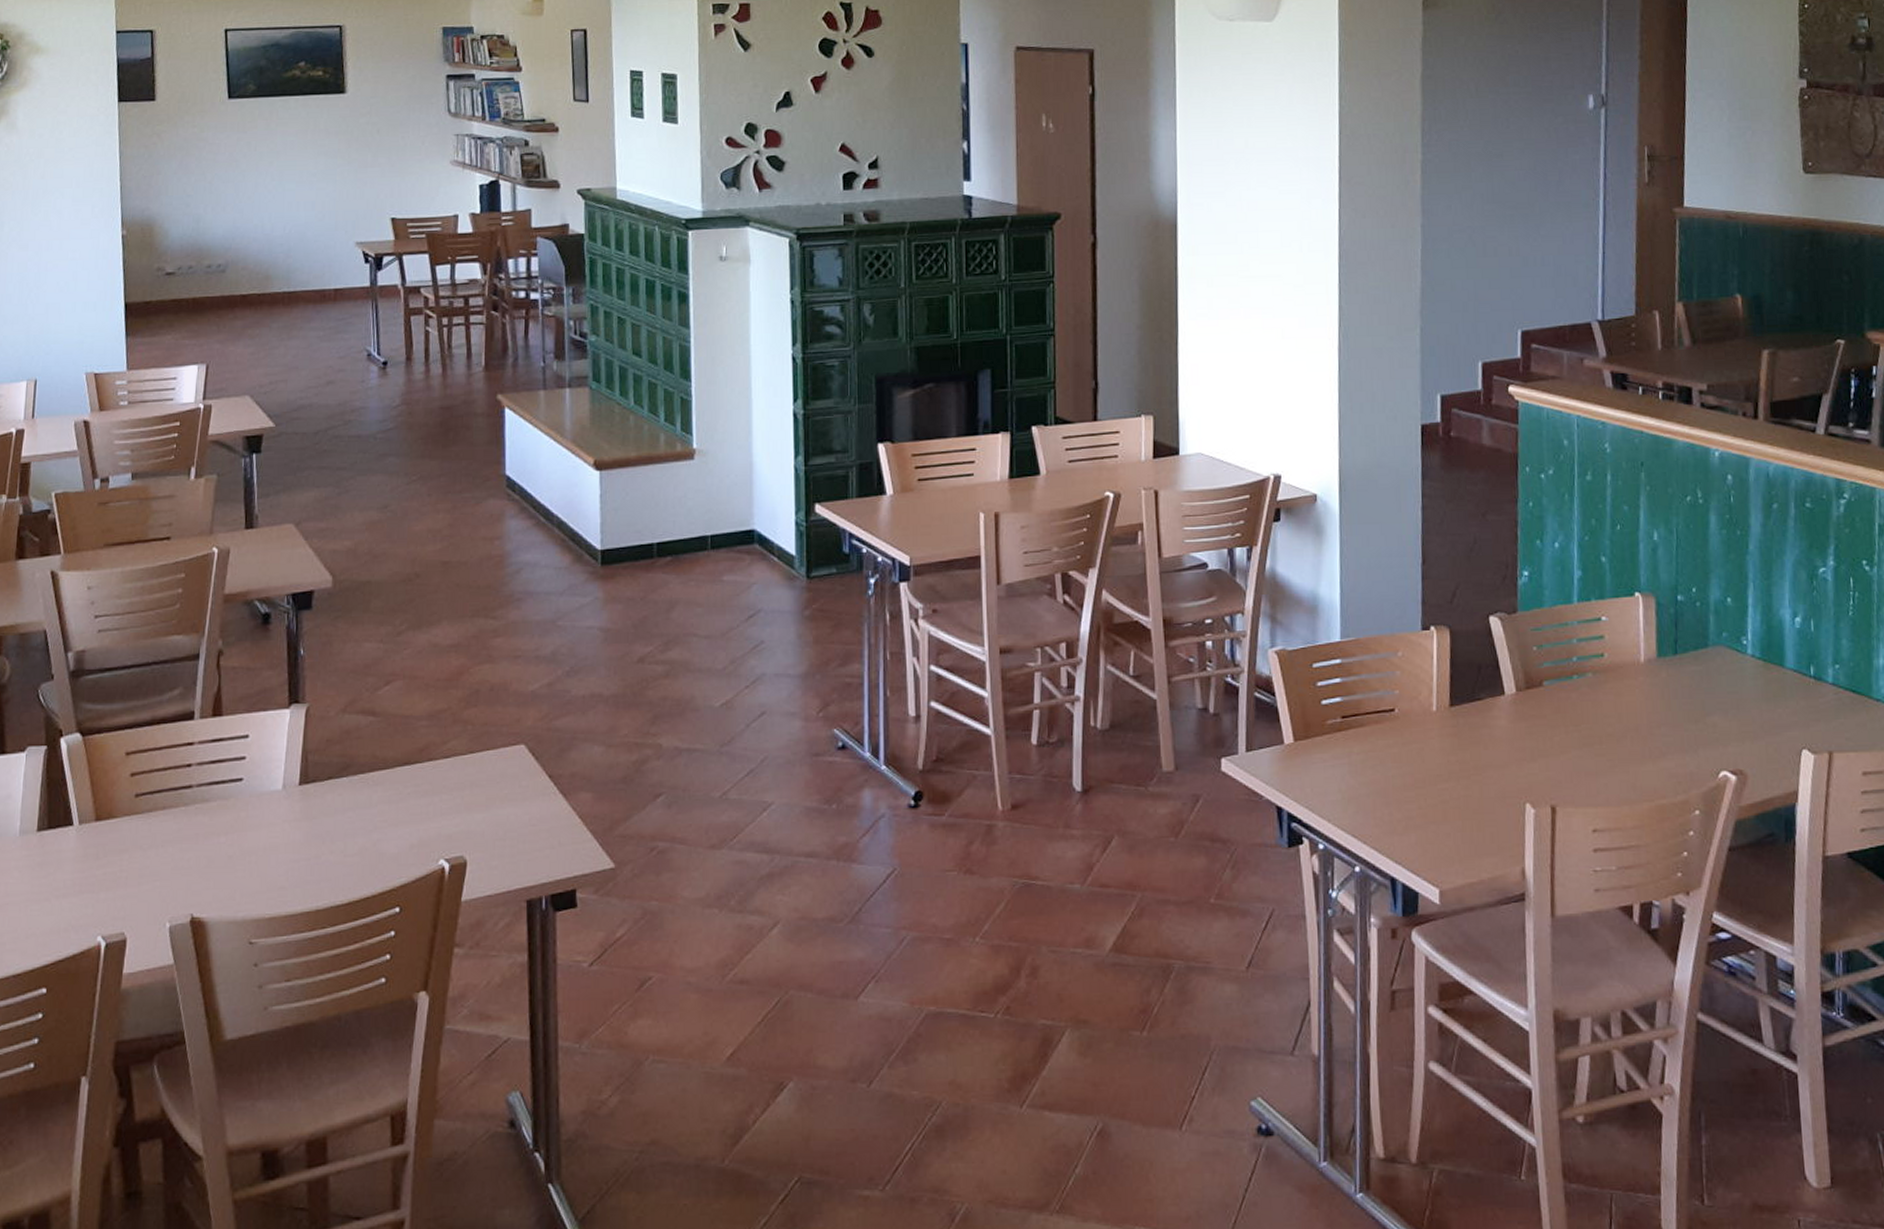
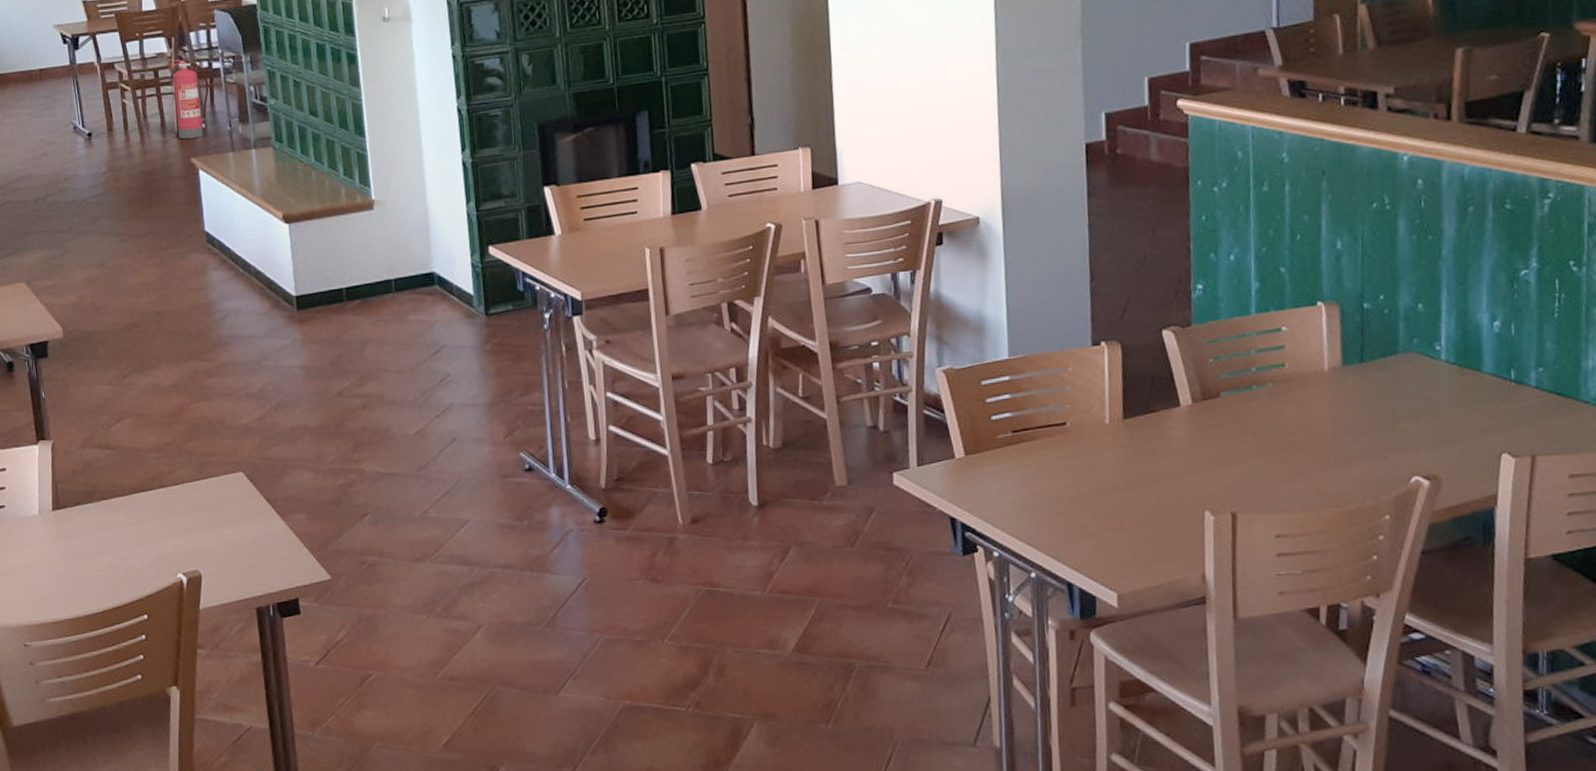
fire extinguisher: none [480,286,525,374] -> present [167,59,210,139]

